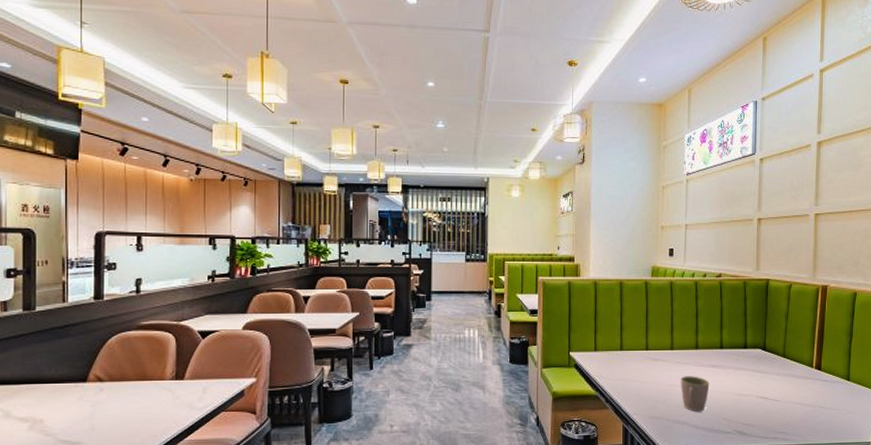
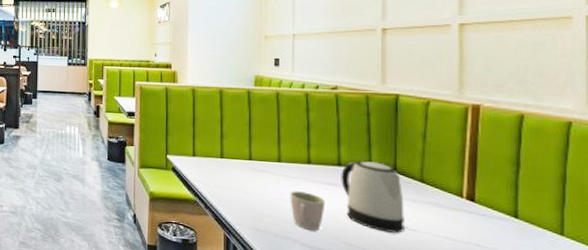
kettle: none [722,341,771,405] -> present [341,160,405,233]

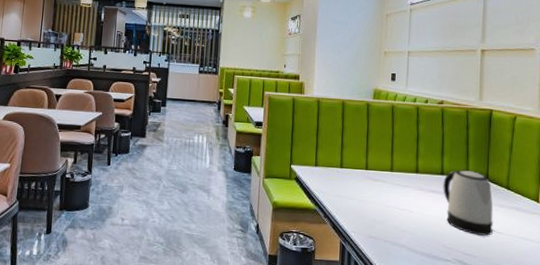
mug: present [290,191,326,231] -> none [399,199,429,236]

